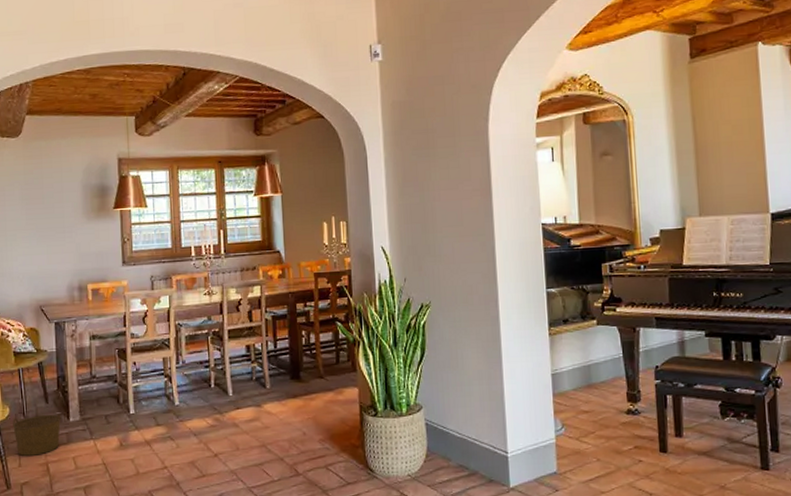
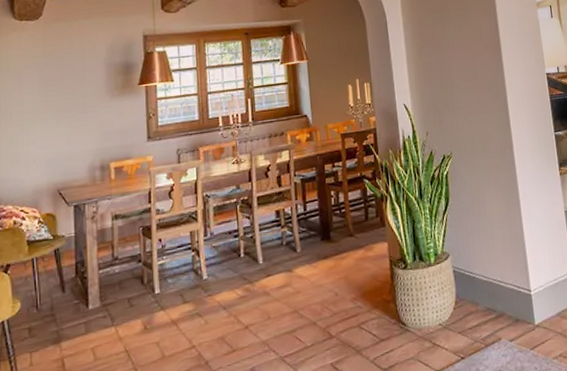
basket: present [13,414,61,457] -> none [24,302,80,354]

